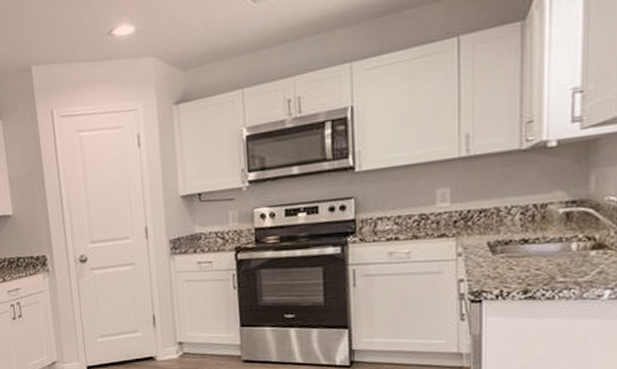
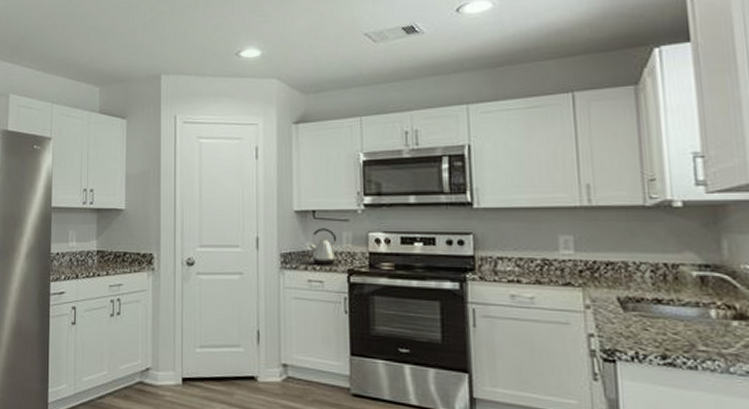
kettle: none [196,209,225,247] -> present [308,228,338,266]

